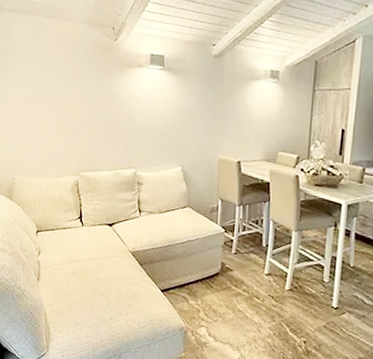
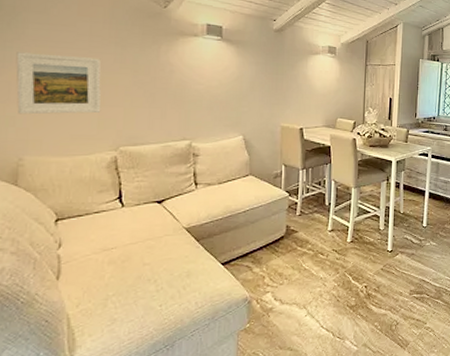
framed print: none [10,88,67,142] -> present [16,52,102,115]

